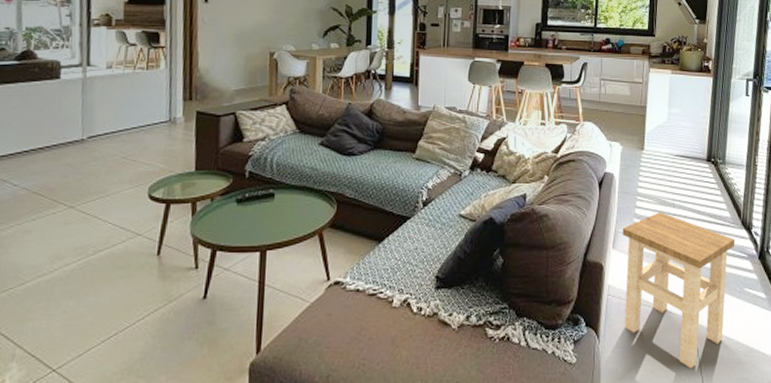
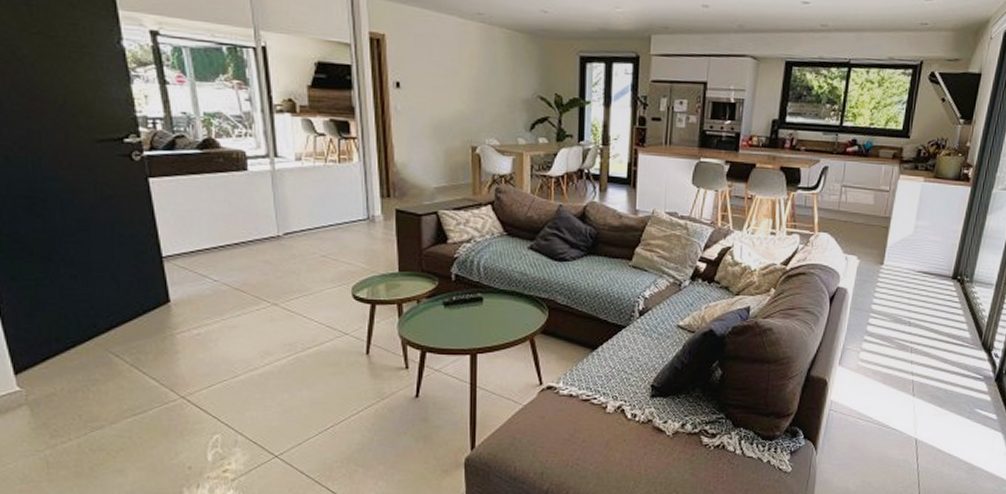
stool: present [622,212,735,369] -> none [843,330,972,482]

